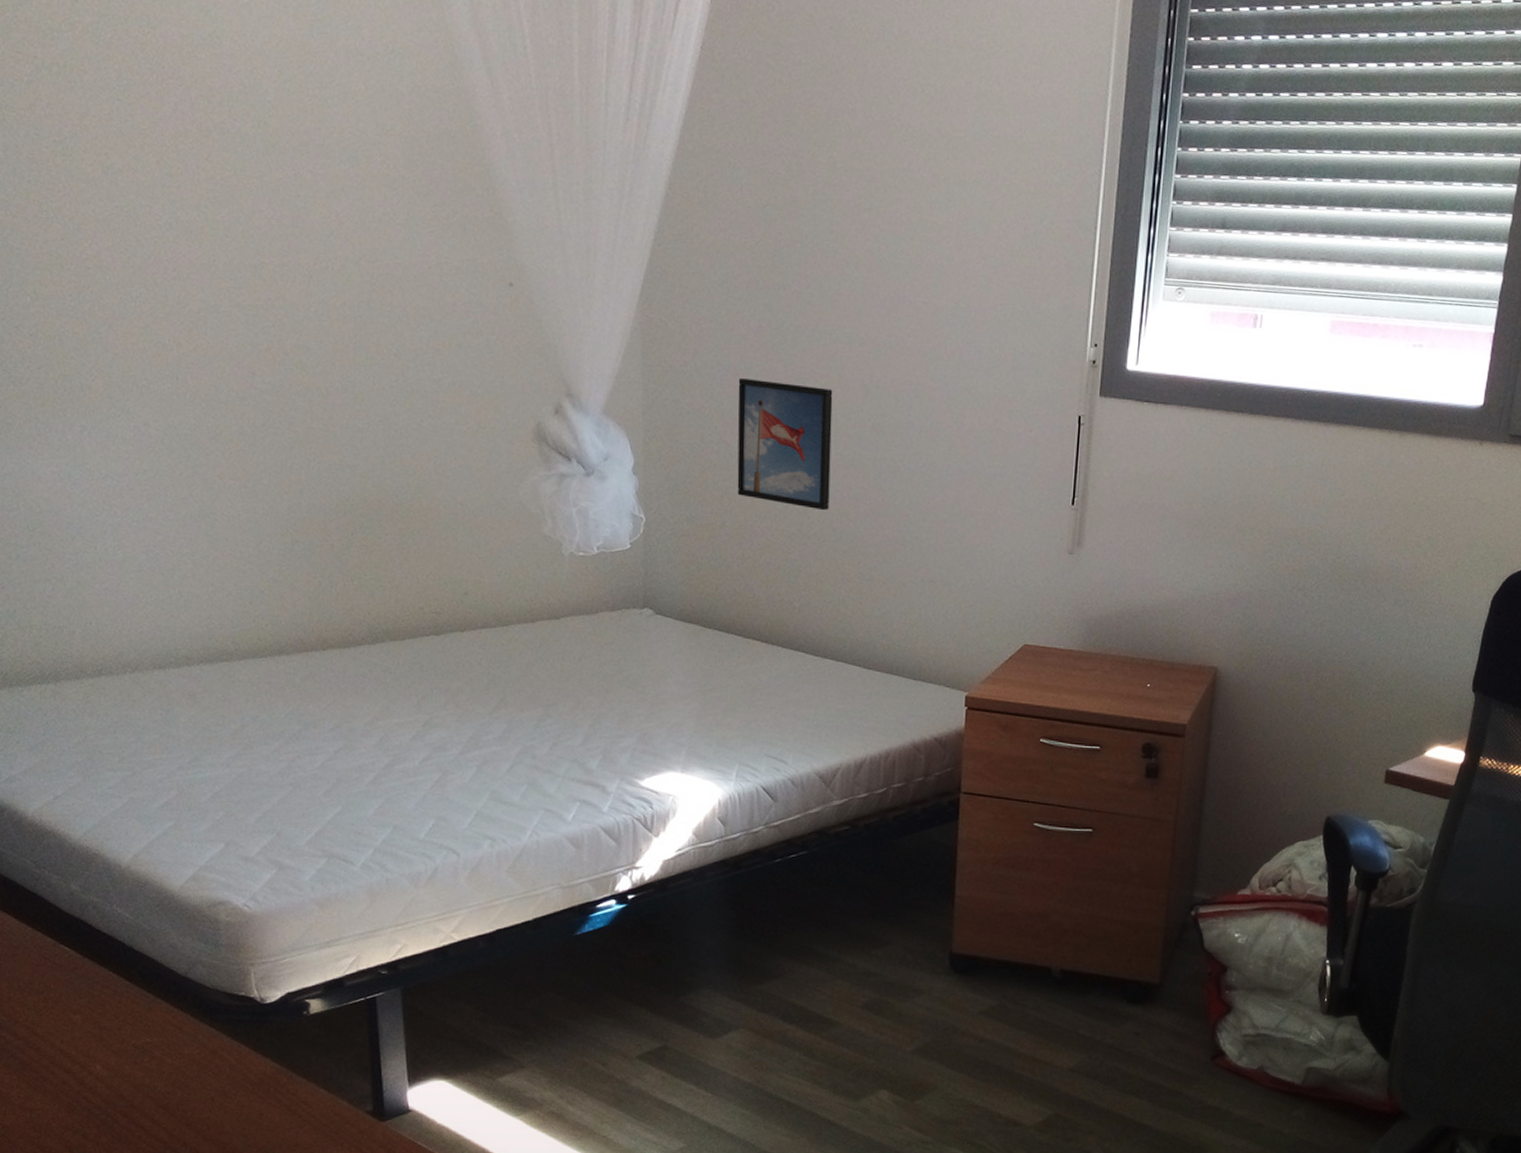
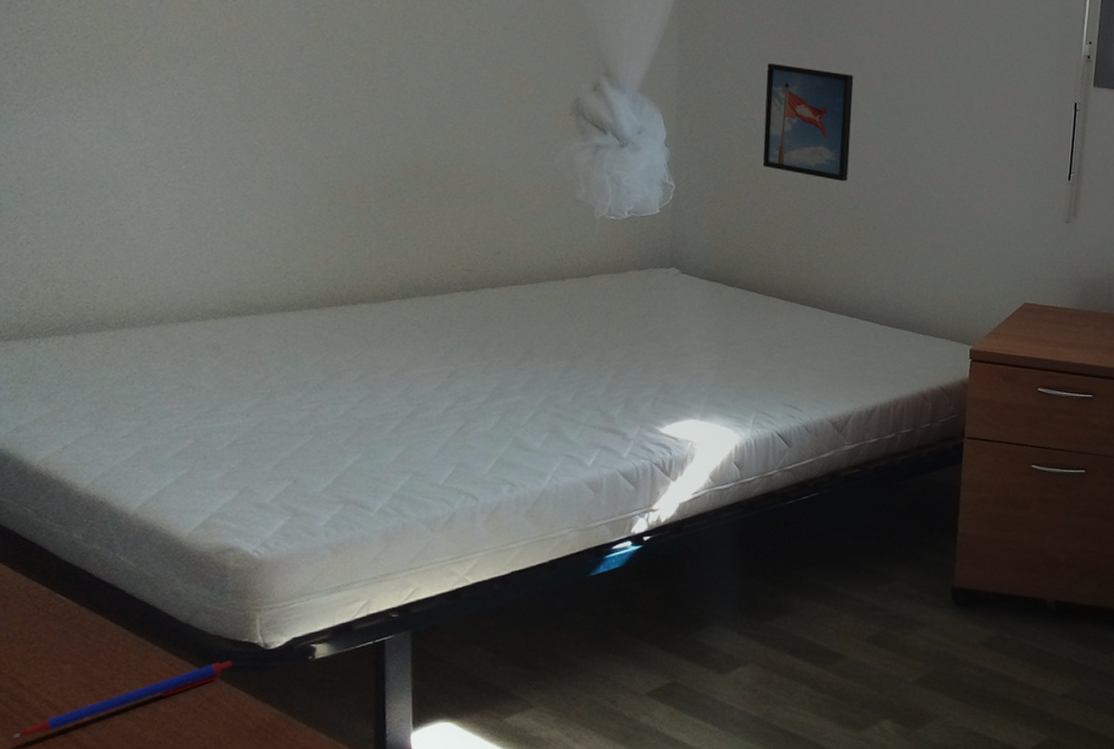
pen: none [33,1014,231,1084] -> present [13,661,232,737]

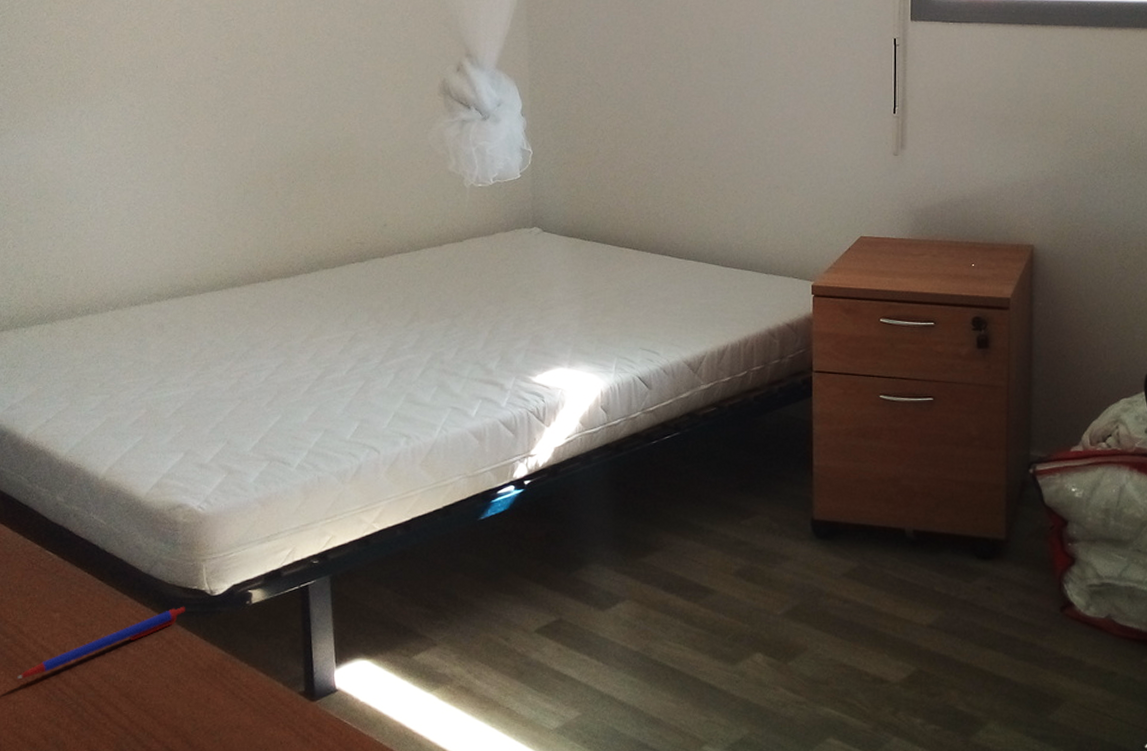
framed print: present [762,63,854,182] -> none [606,30,686,135]

